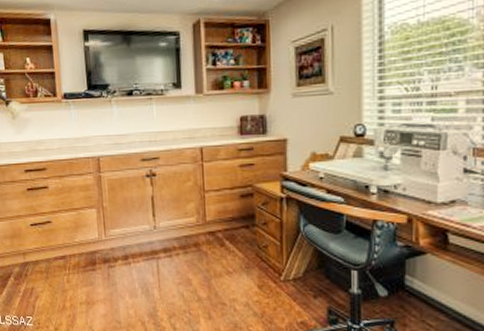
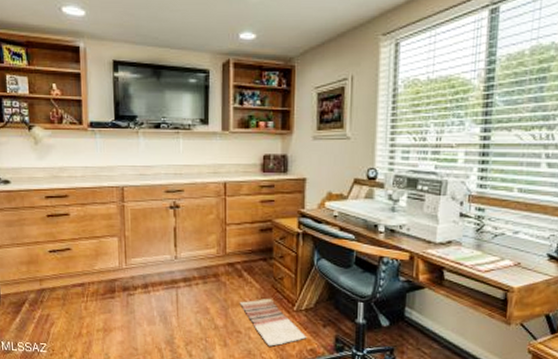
rug: none [223,267,297,319] -> present [240,298,308,347]

